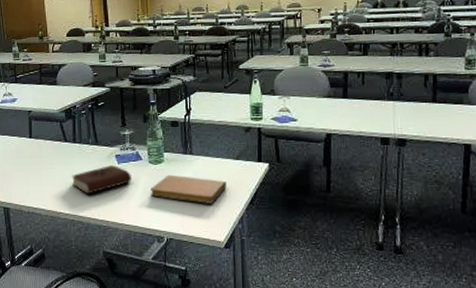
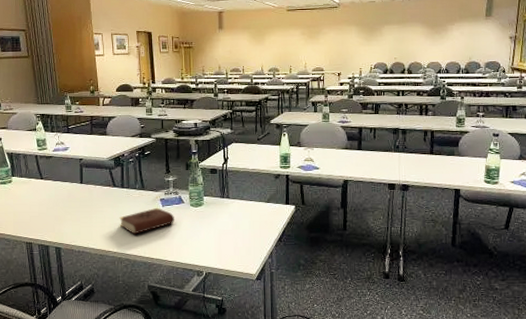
notebook: present [151,174,226,204] -> none [192,216,258,241]

